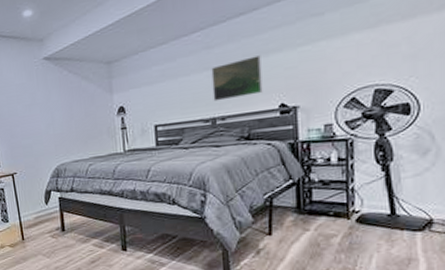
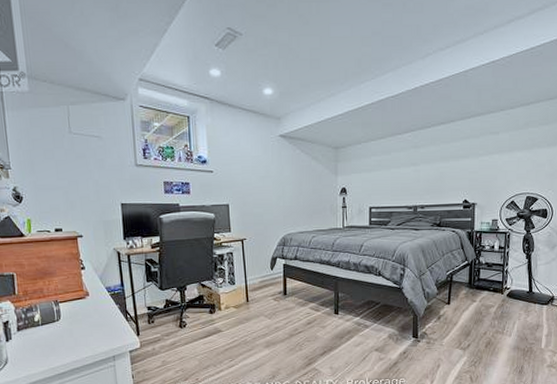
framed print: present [211,55,263,102] -> none [416,159,453,192]

